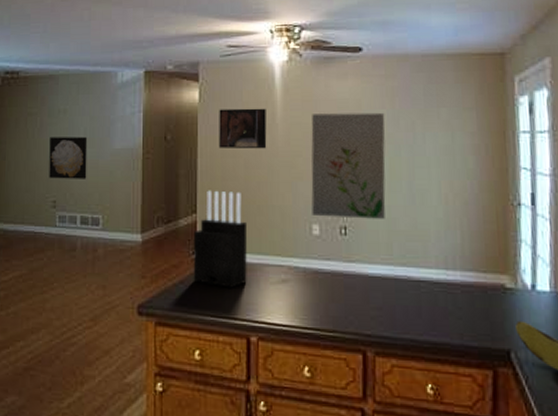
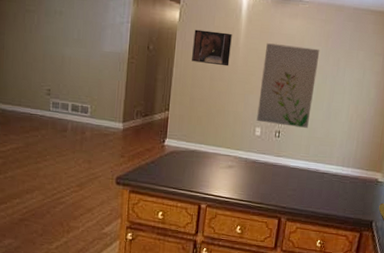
wall art: present [49,136,88,179] -> none [44,34,81,74]
knife block: present [193,190,248,288] -> none [162,94,208,169]

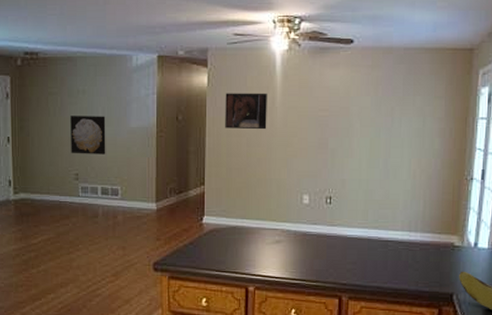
wall art: none [44,34,81,74] -> present [70,116,106,154]
wall art: present [257,43,320,128] -> none [303,99,369,190]

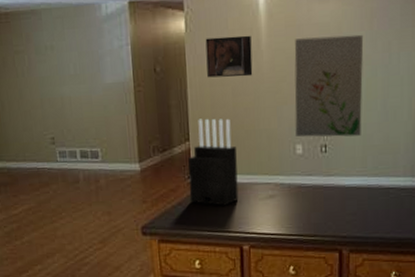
wall art: present [70,116,106,154] -> none [40,73,82,117]
knife block: none [201,165,249,248] -> present [188,118,239,206]
wall art: none [303,99,369,190] -> present [294,34,364,137]

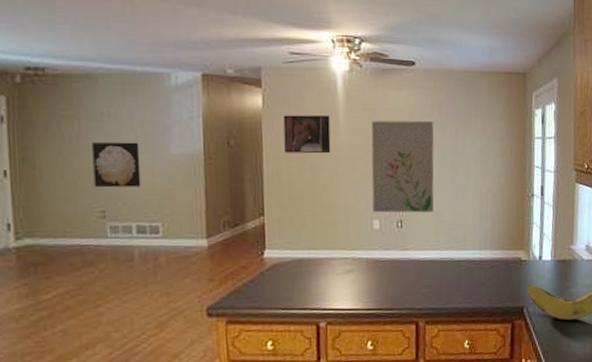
wall art: none [40,73,82,117] -> present [92,142,141,188]
knife block: present [188,118,239,206] -> none [262,193,315,282]

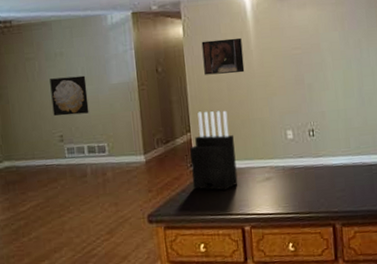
knife block: none [262,193,315,282] -> present [190,110,238,191]
wall art: present [371,120,434,213] -> none [280,34,343,124]

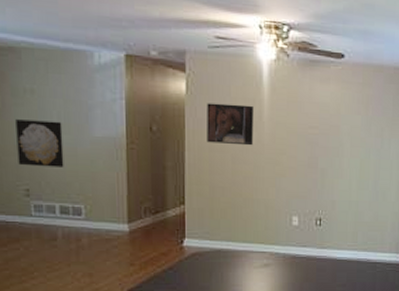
knife block: present [190,110,238,191] -> none [181,183,234,272]

